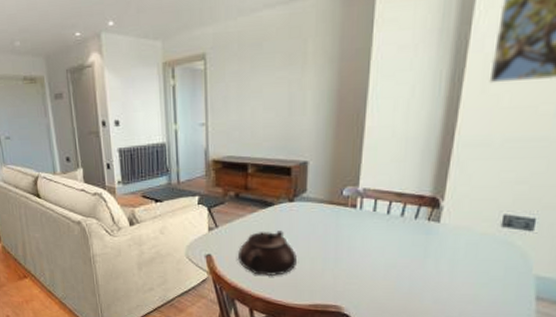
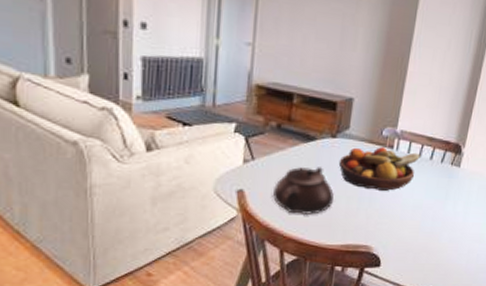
fruit bowl: none [298,207,389,251] -> present [338,147,421,191]

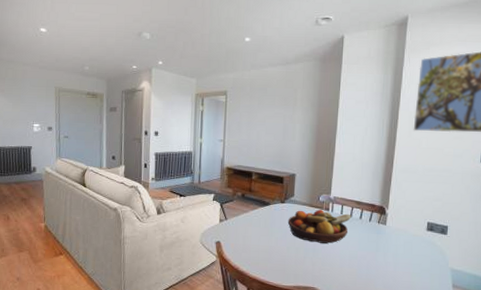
teapot: present [272,167,334,215] -> none [240,225,285,261]

